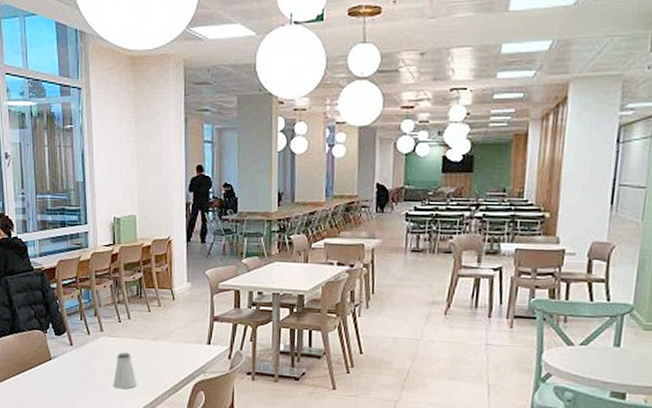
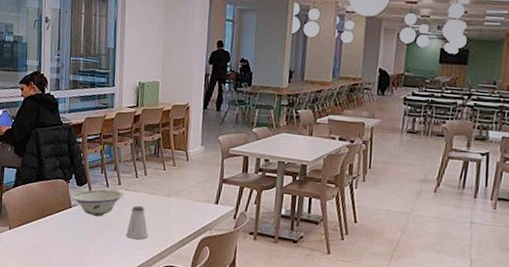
bowl: none [50,337,108,367] -> present [71,189,125,217]

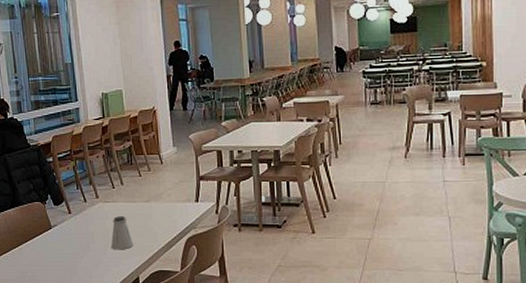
bowl: present [71,189,125,217] -> none [50,204,104,233]

